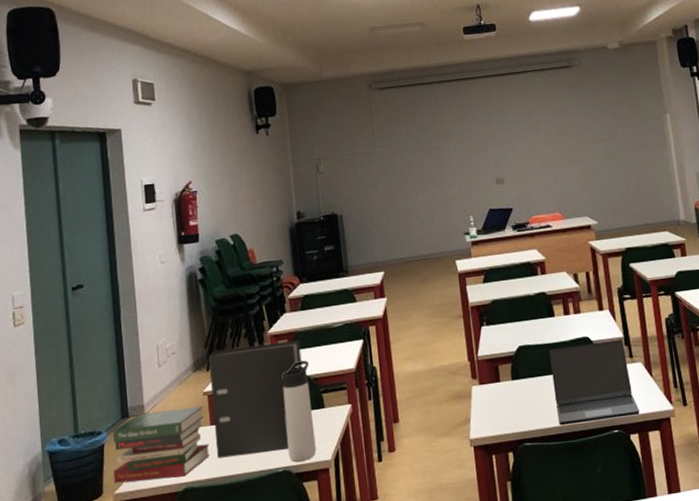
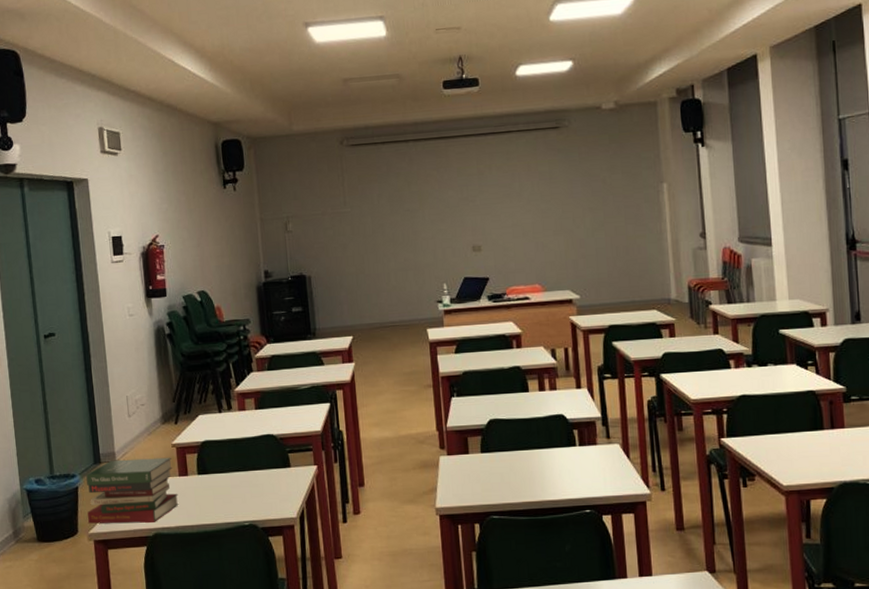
binder: present [208,339,303,458] -> none [176,399,269,508]
thermos bottle: present [282,360,317,462] -> none [249,420,282,517]
laptop: present [549,339,640,426] -> none [521,419,614,502]

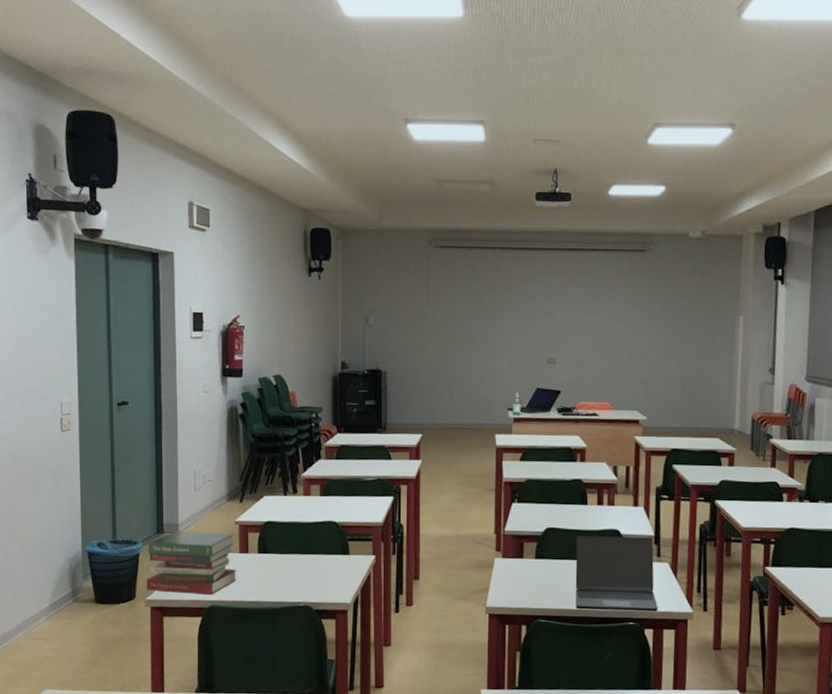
laptop: none [521,419,614,502] -> present [575,536,658,612]

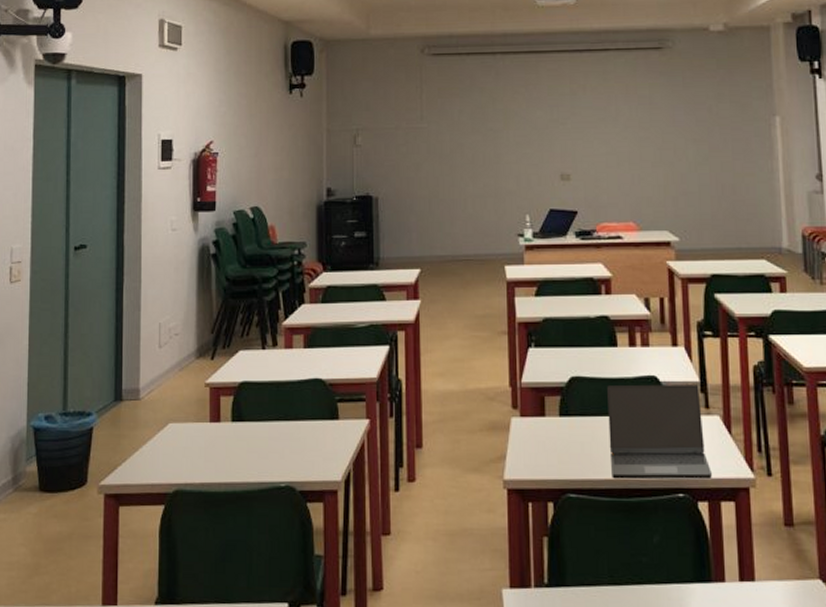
books: present [147,531,237,595] -> none [100,398,207,476]

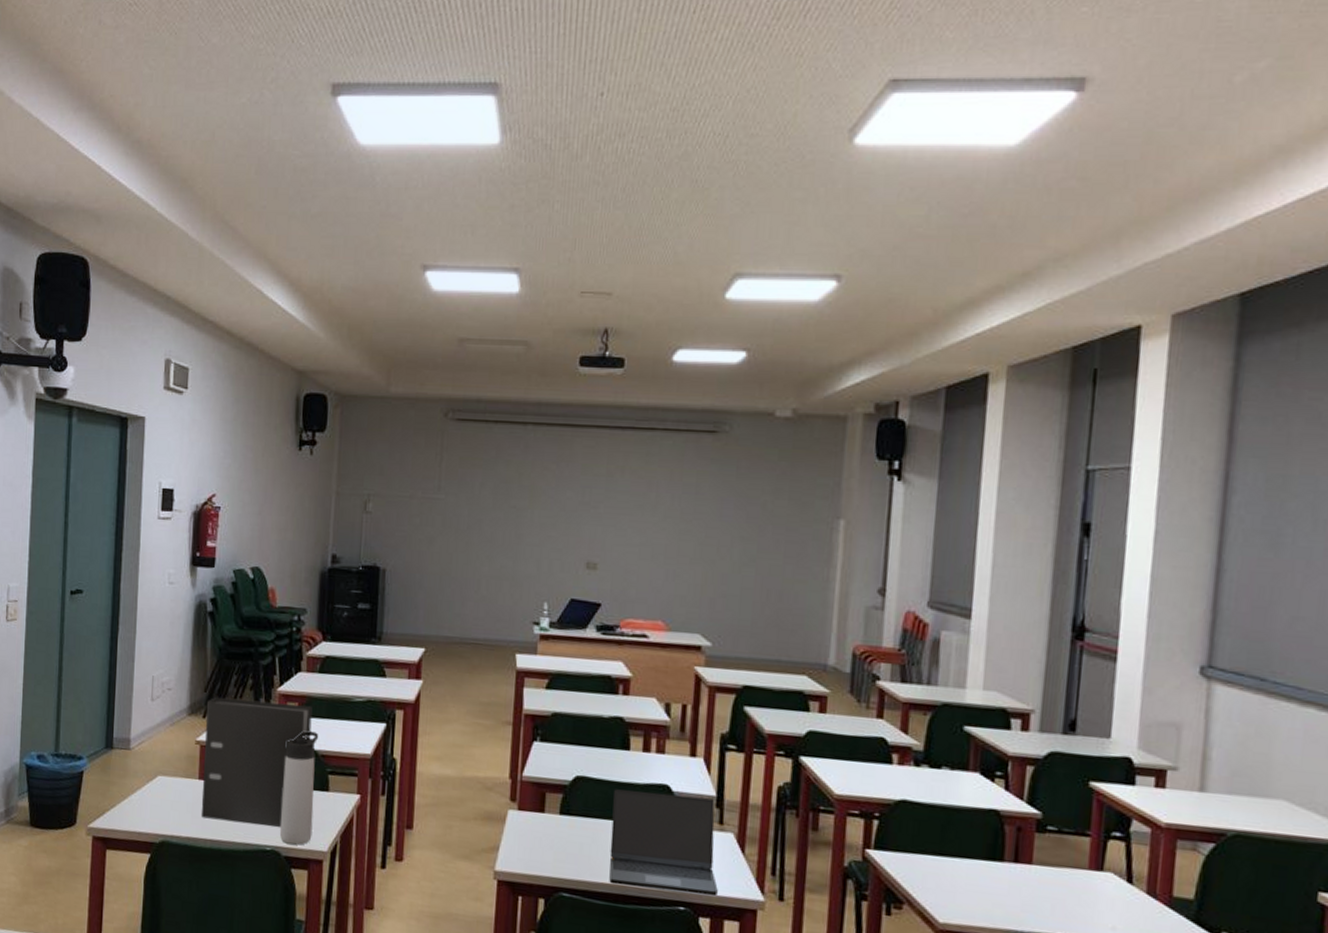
binder: none [213,336,318,462] -> present [201,697,312,827]
thermos bottle: none [293,361,326,478] -> present [279,731,319,845]

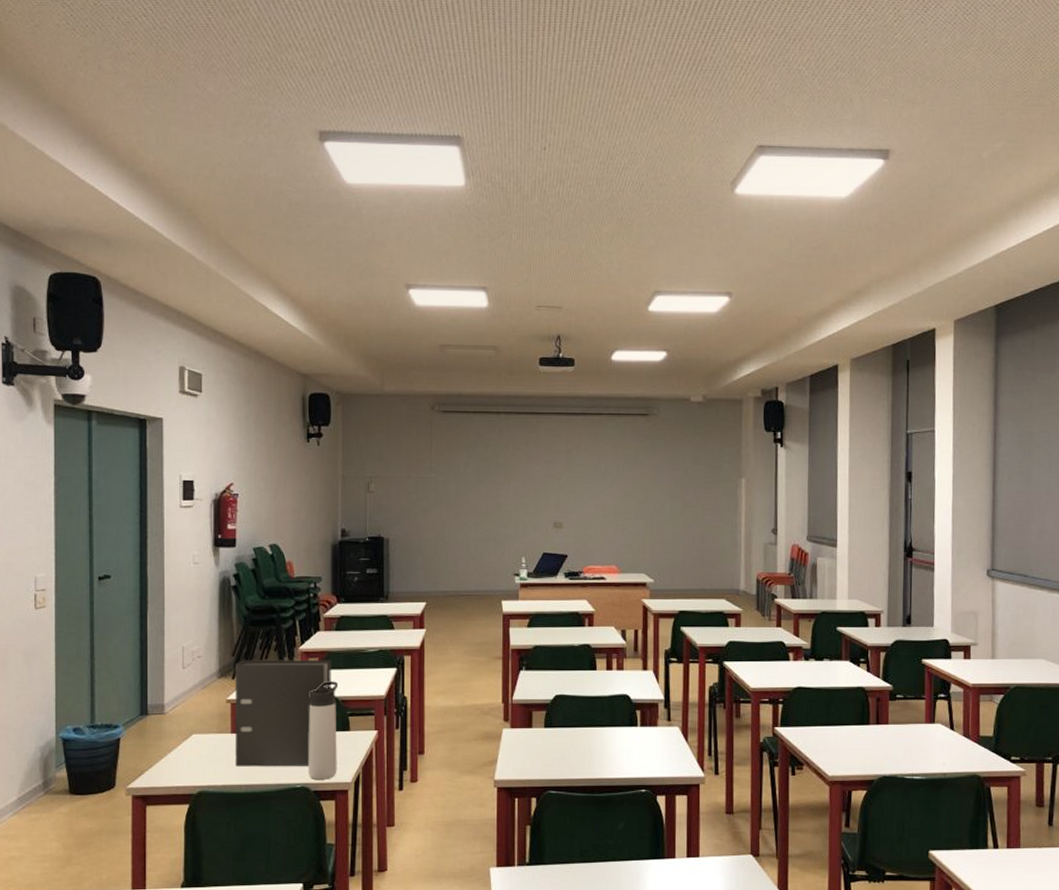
laptop: present [609,789,718,897] -> none [585,701,670,779]

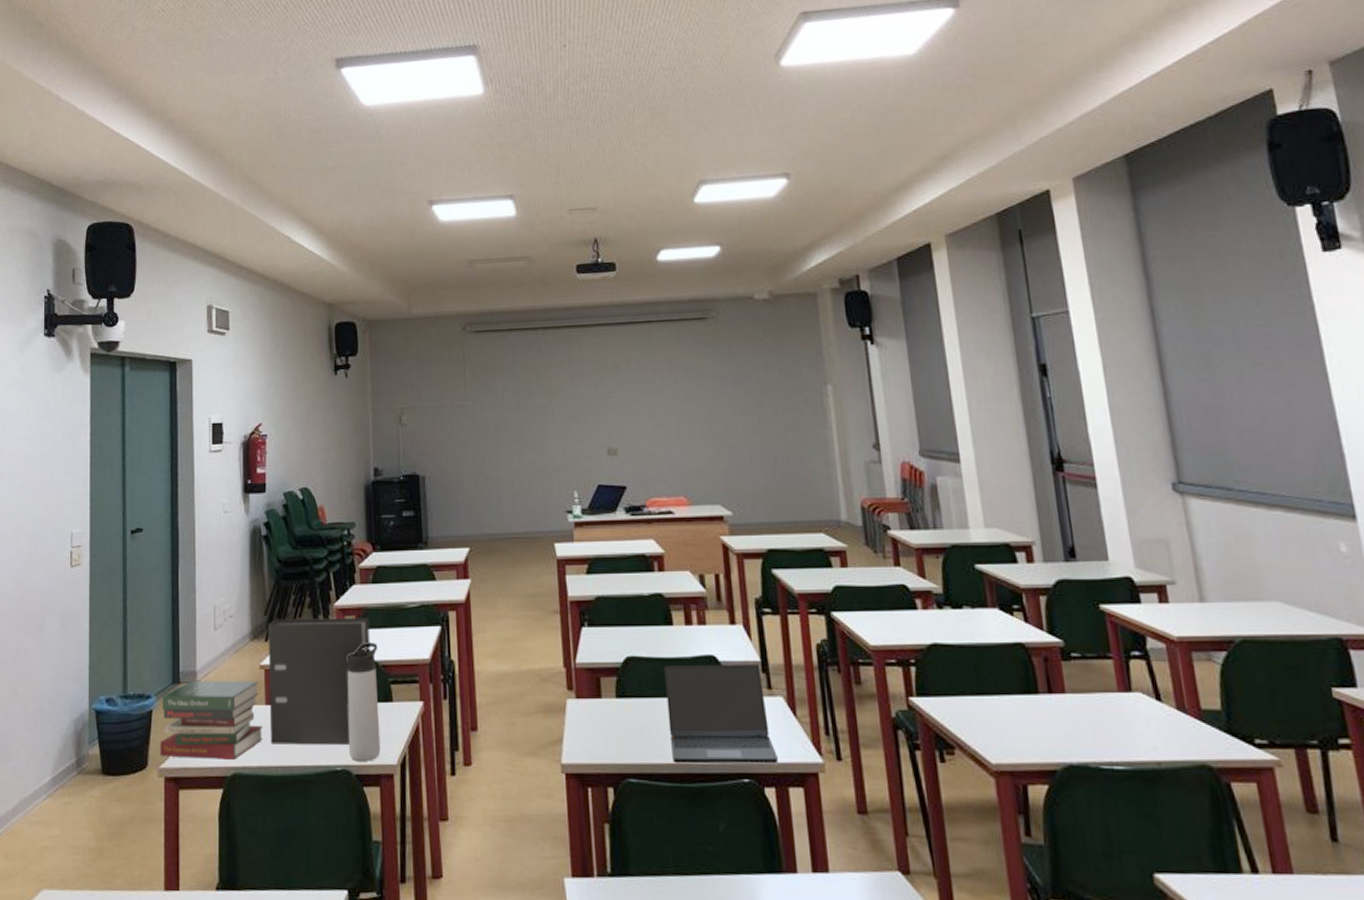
books: none [128,712,228,780] -> present [160,680,263,759]
laptop: none [585,701,670,779] -> present [664,664,778,765]

